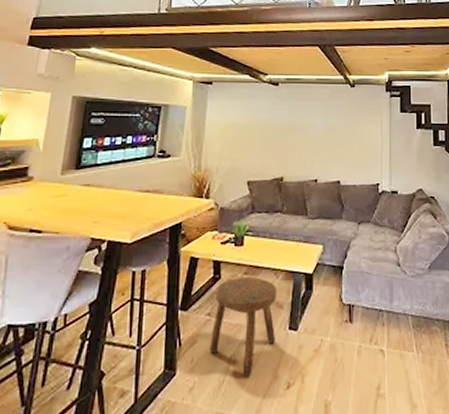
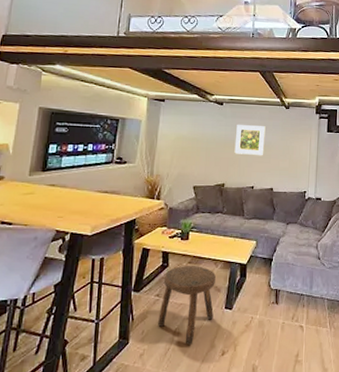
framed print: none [293,106,328,143] -> present [234,124,266,156]

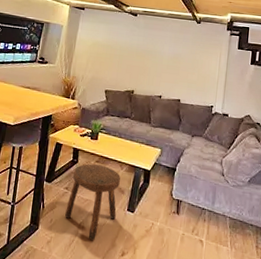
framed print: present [234,124,266,156] -> none [145,35,176,68]

